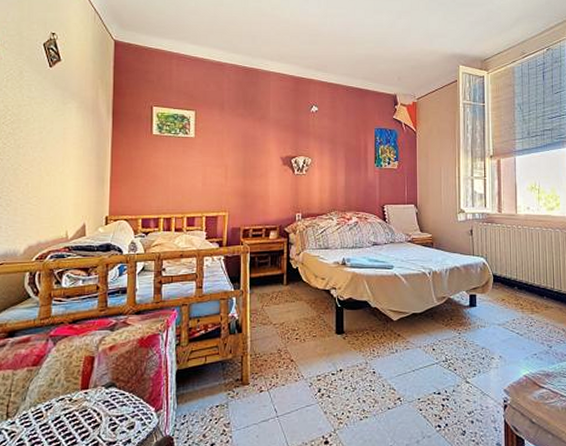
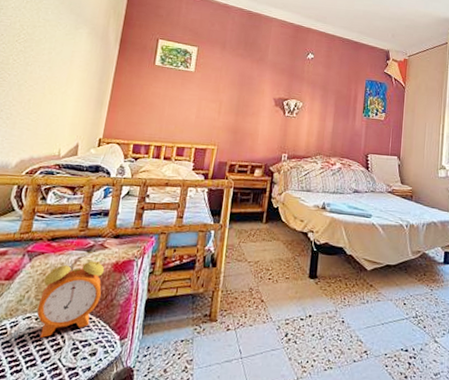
alarm clock: none [69,330,131,417] -> present [37,252,105,338]

